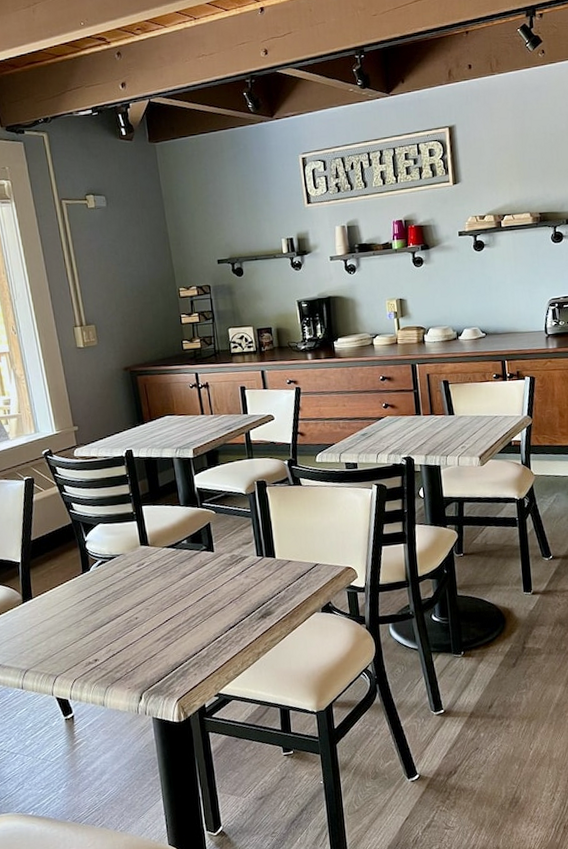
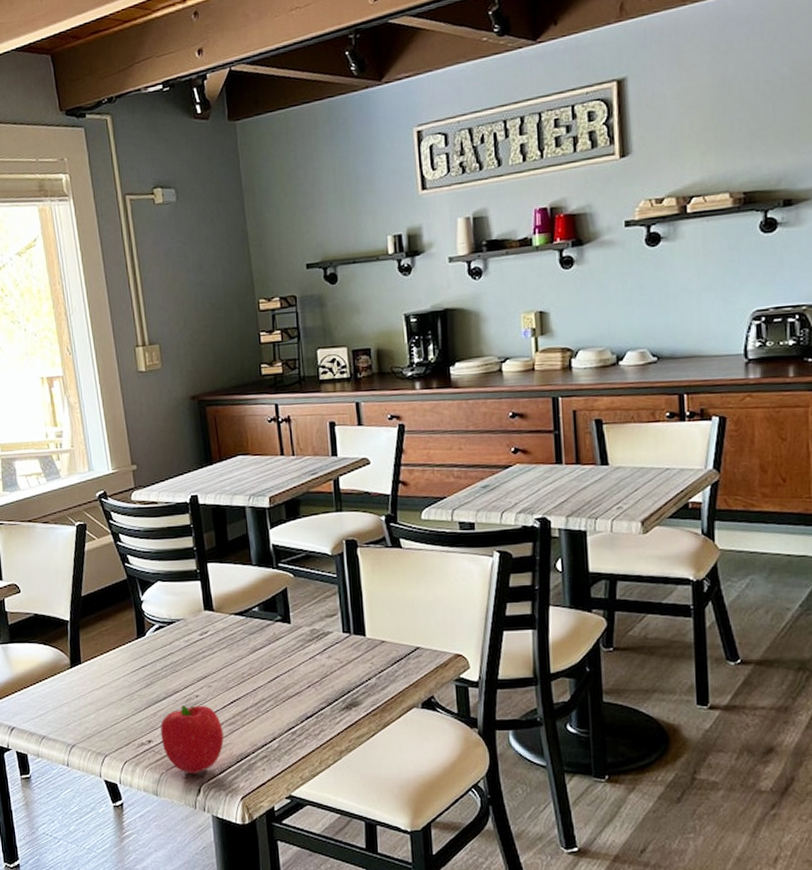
fruit: none [105,625,161,685] -> present [160,705,224,775]

